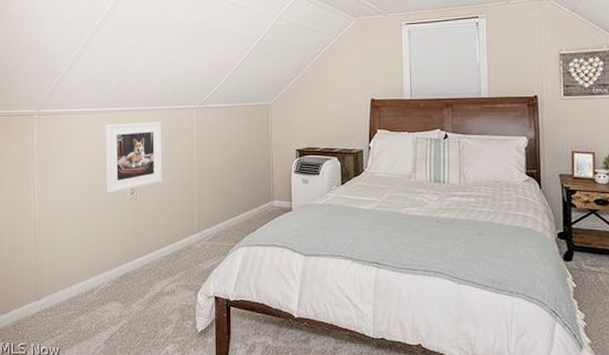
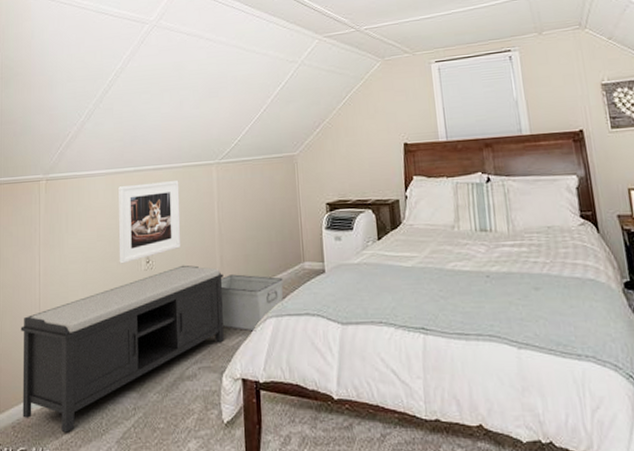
bench: none [18,197,201,333] -> present [20,265,224,433]
storage bin: none [197,208,254,258] -> present [220,274,283,332]

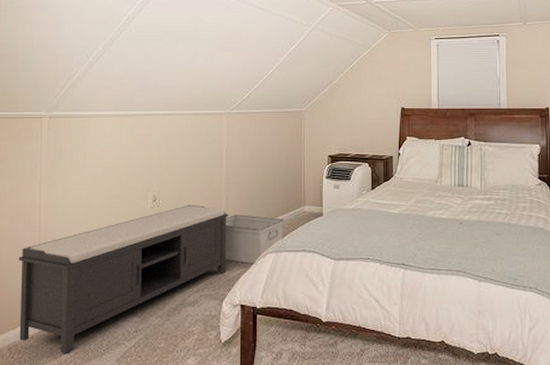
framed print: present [118,181,181,264] -> none [125,127,189,201]

